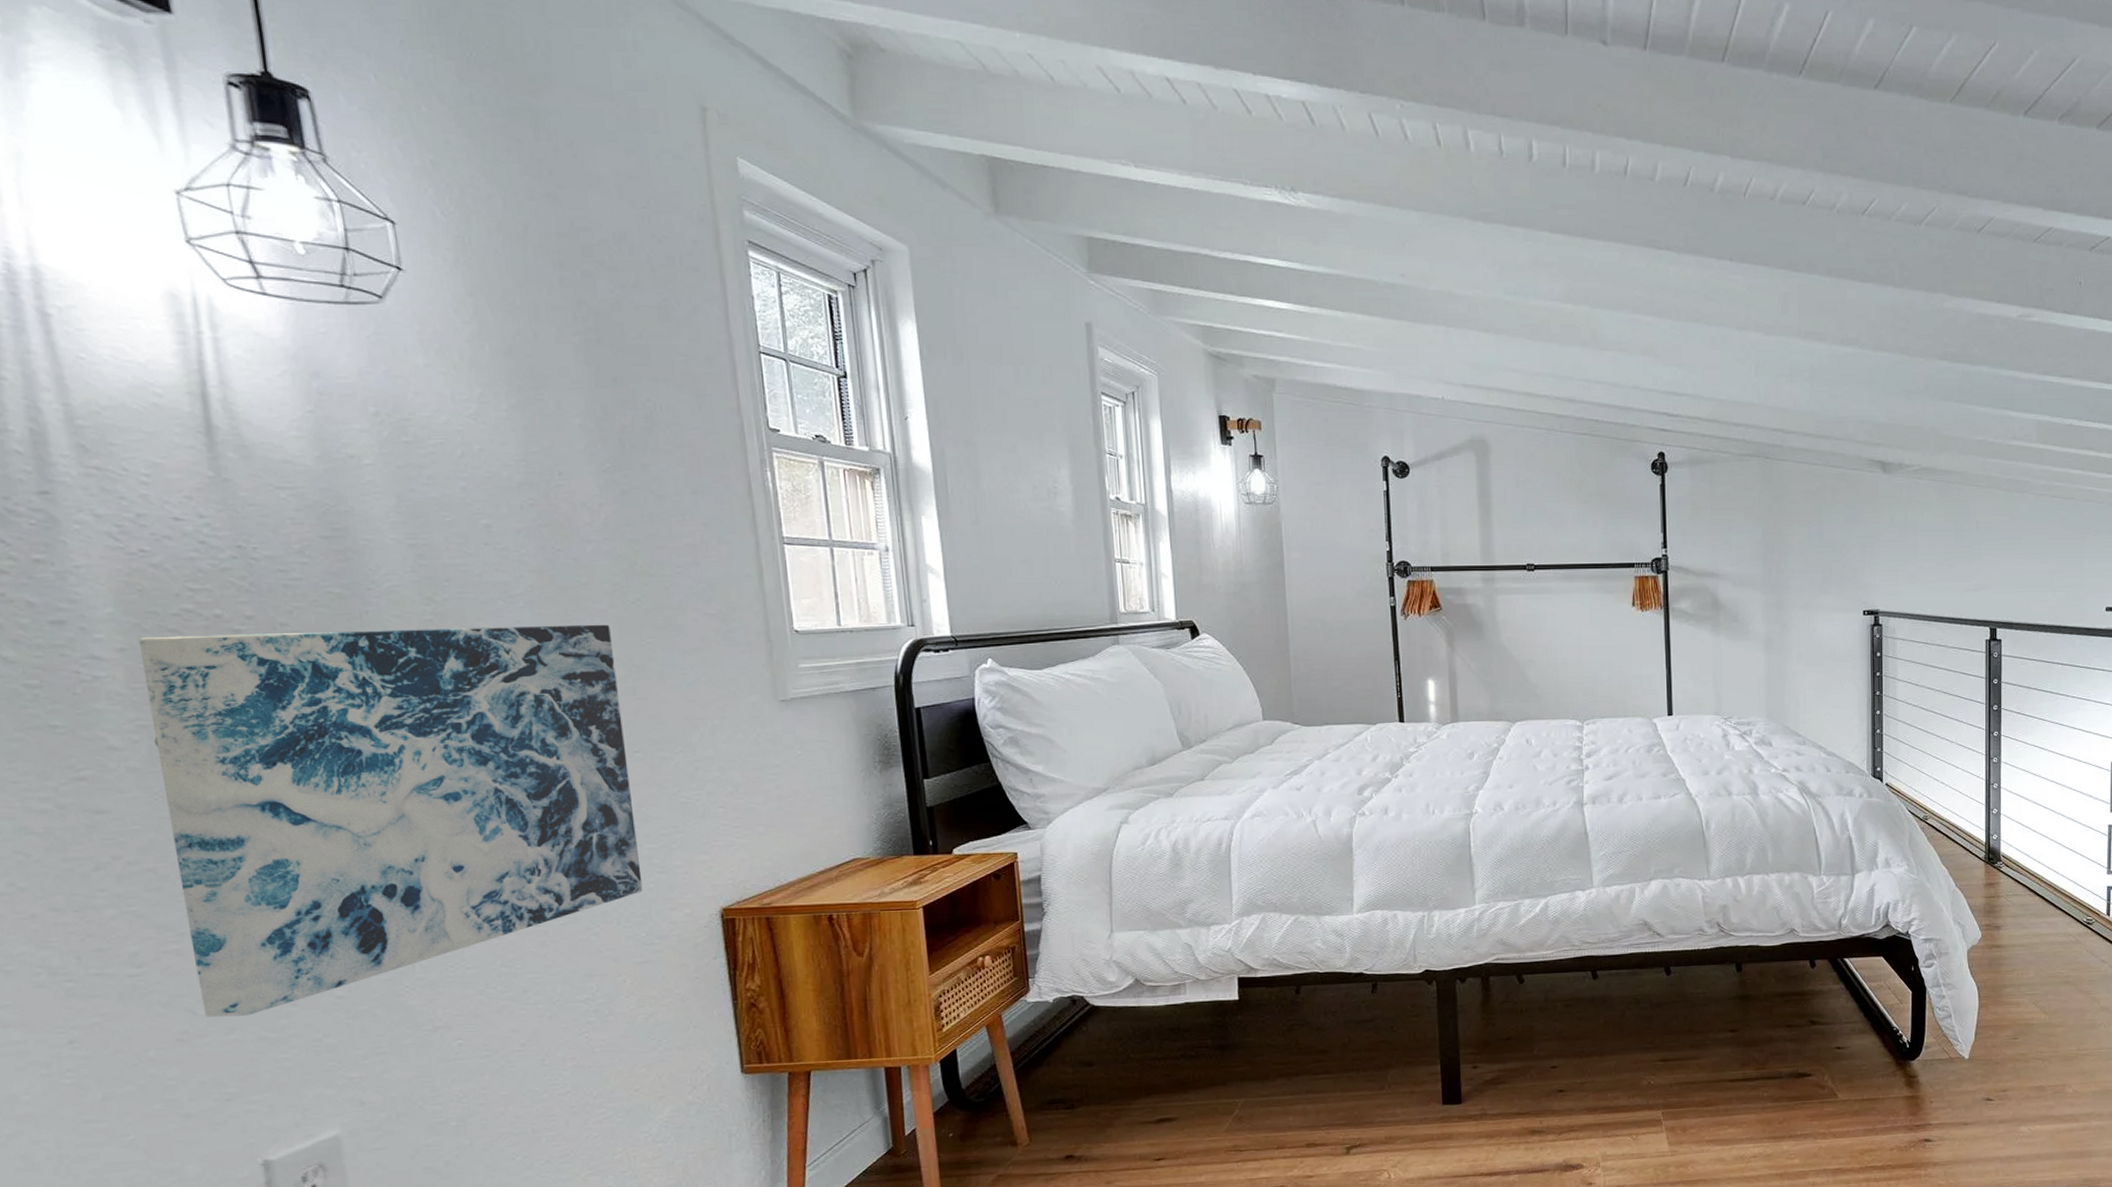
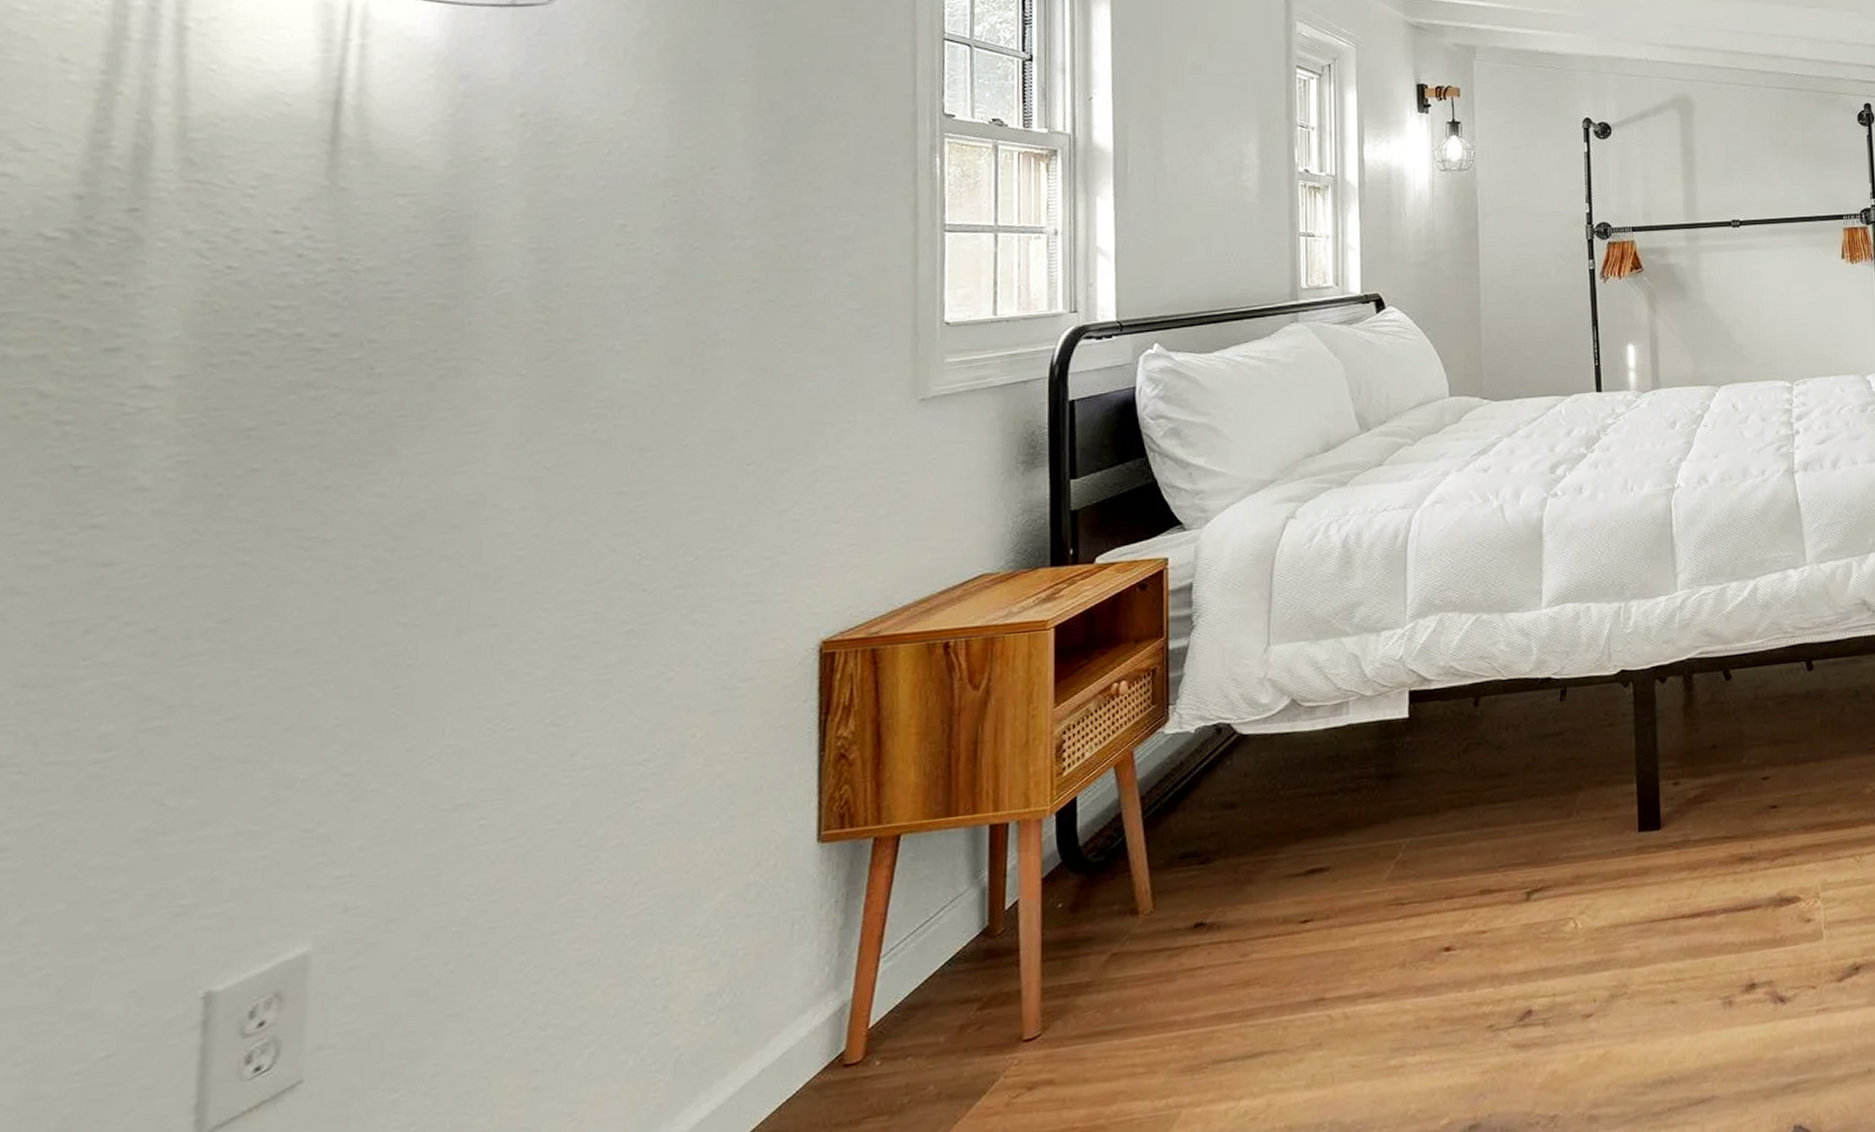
wall art: present [138,624,643,1017] -> none [174,325,741,810]

